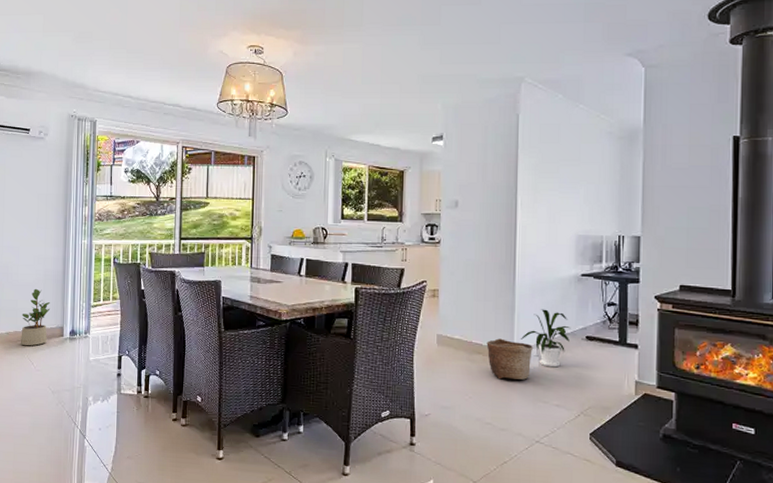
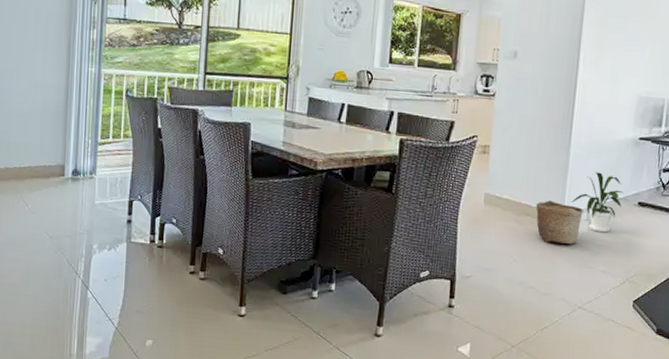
potted plant: present [20,288,50,346] -> none [12,120,49,185]

